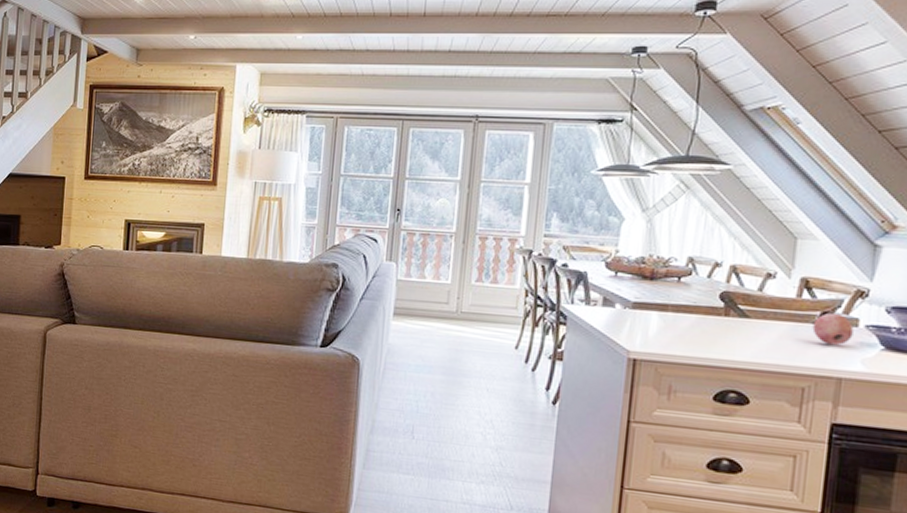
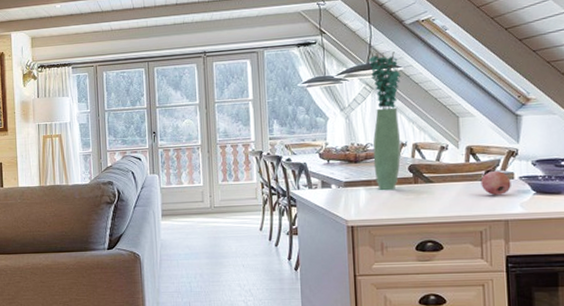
vase: none [674,140,729,320] -> present [368,51,402,190]

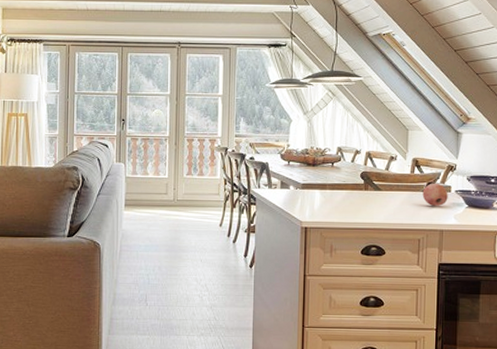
vase: present [368,51,402,190] -> none [330,59,361,194]

